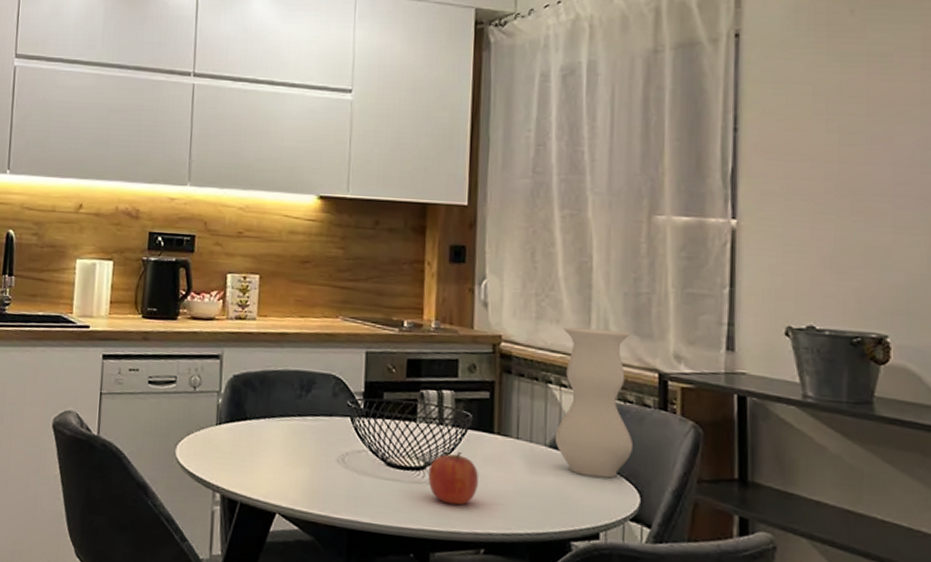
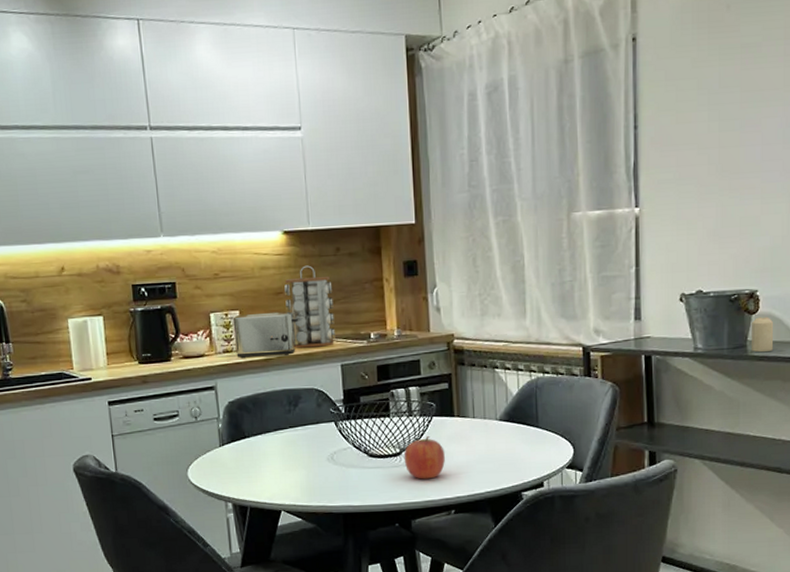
toaster: none [248,279,324,333] -> present [233,311,299,359]
spice rack: none [311,235,367,330] -> present [284,265,335,349]
vase: present [554,327,634,478] -> none [503,316,566,439]
candle: none [880,369,910,415] -> present [752,316,774,353]

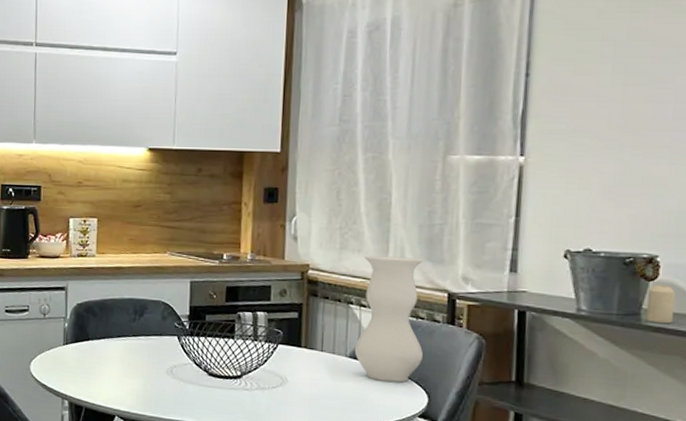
toaster: present [233,311,299,359] -> none [89,222,154,267]
spice rack: present [284,265,335,349] -> none [142,182,191,263]
fruit: present [404,435,445,479] -> none [244,362,287,407]
vase: none [503,316,566,439] -> present [354,255,425,383]

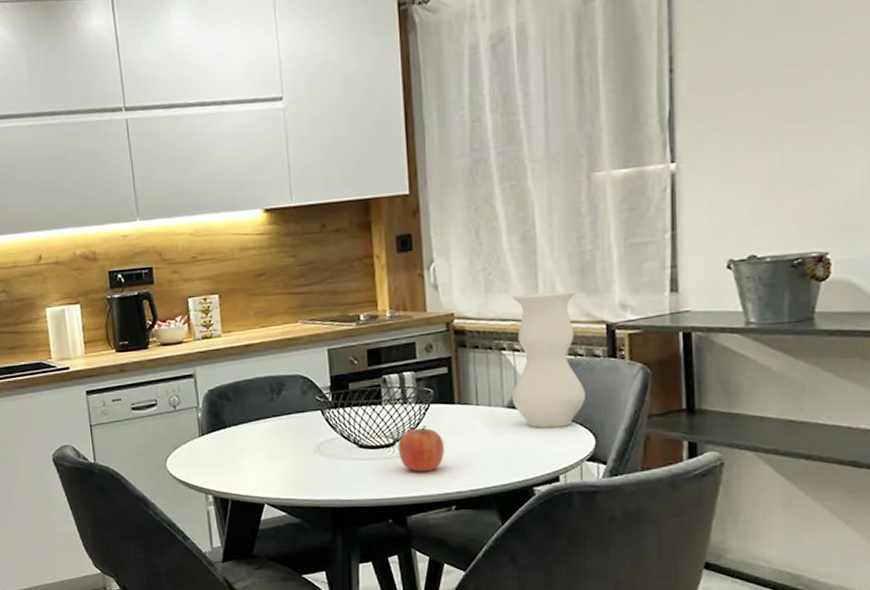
fruit: none [244,362,287,407] -> present [397,424,444,472]
candle: present [646,285,676,324] -> none [820,283,850,326]

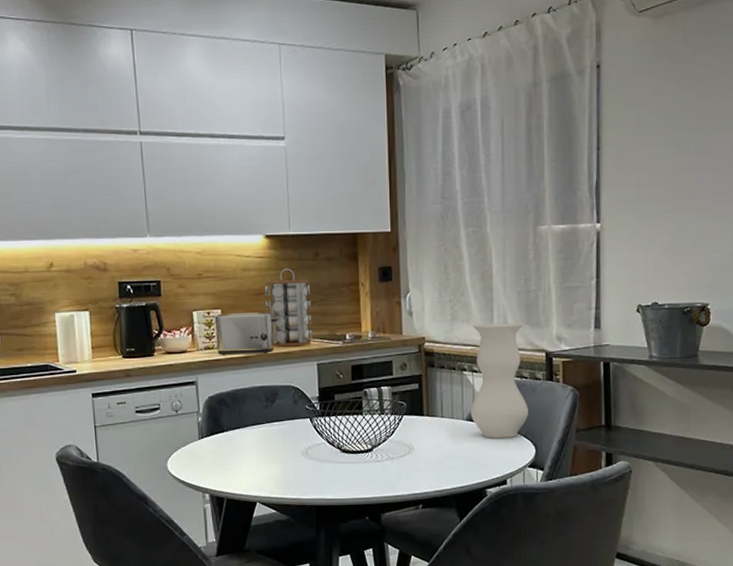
toaster: none [212,293,282,345] -> present [215,311,278,356]
spice rack: none [266,244,321,334] -> present [265,268,312,348]
fruit: present [397,424,444,472] -> none [375,433,414,475]

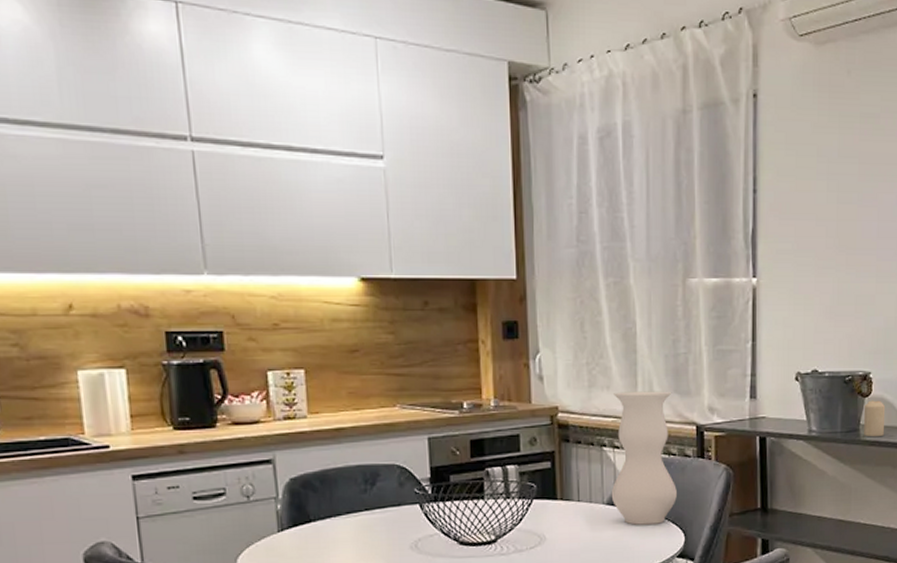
toaster: present [215,311,278,356] -> none [296,372,378,427]
spice rack: present [265,268,312,348] -> none [361,320,422,418]
candle: none [702,329,723,362] -> present [864,400,886,437]

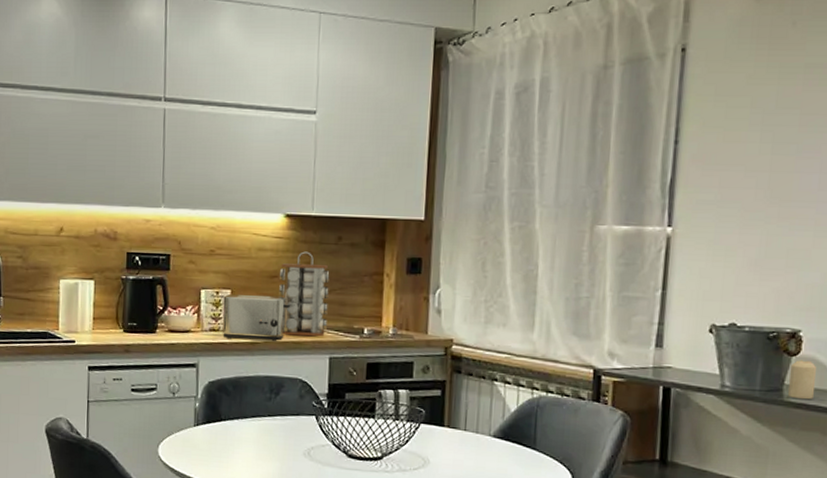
toaster: none [296,372,378,427] -> present [222,293,291,342]
spice rack: none [361,320,422,418] -> present [279,251,330,338]
vase: present [611,391,678,526] -> none [498,330,571,463]

